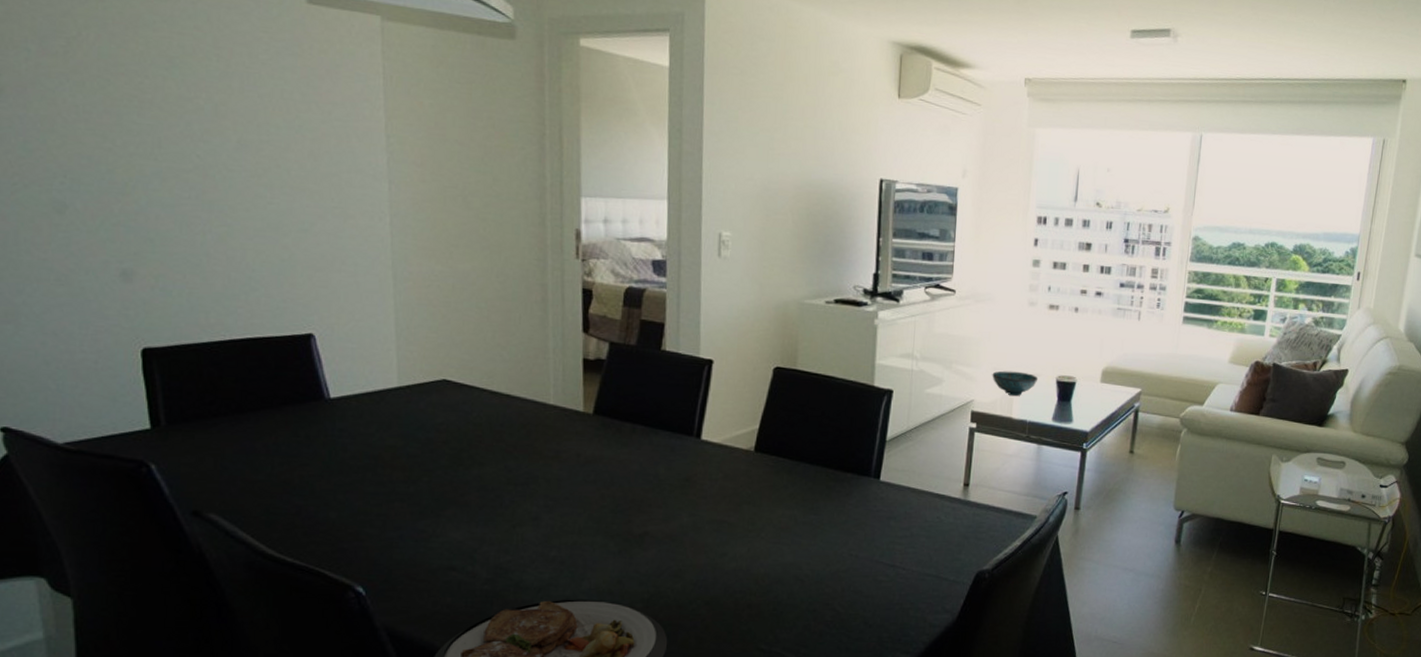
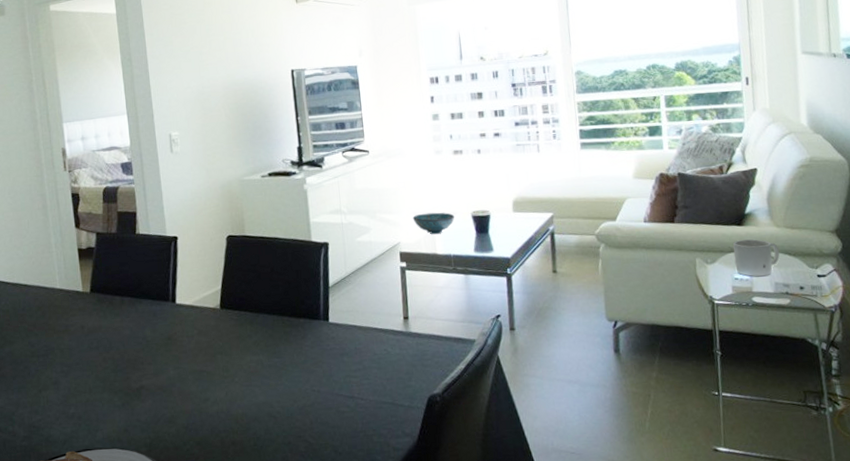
mug: none [1307,441,1351,481] -> present [732,239,780,277]

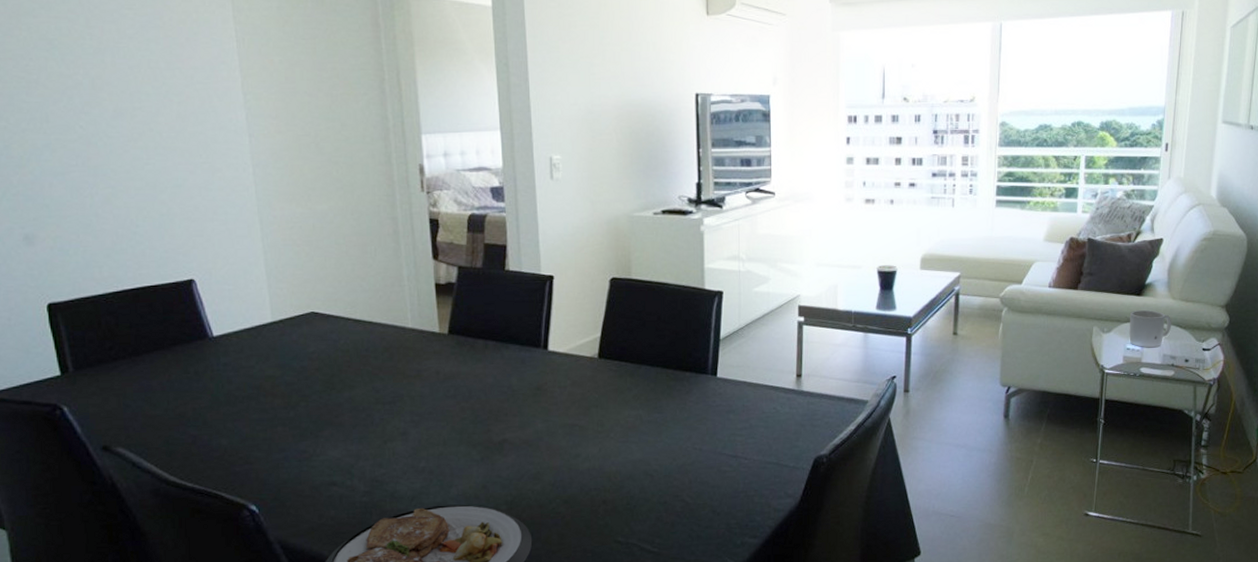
decorative bowl: present [412,212,455,234] -> none [815,265,860,288]

